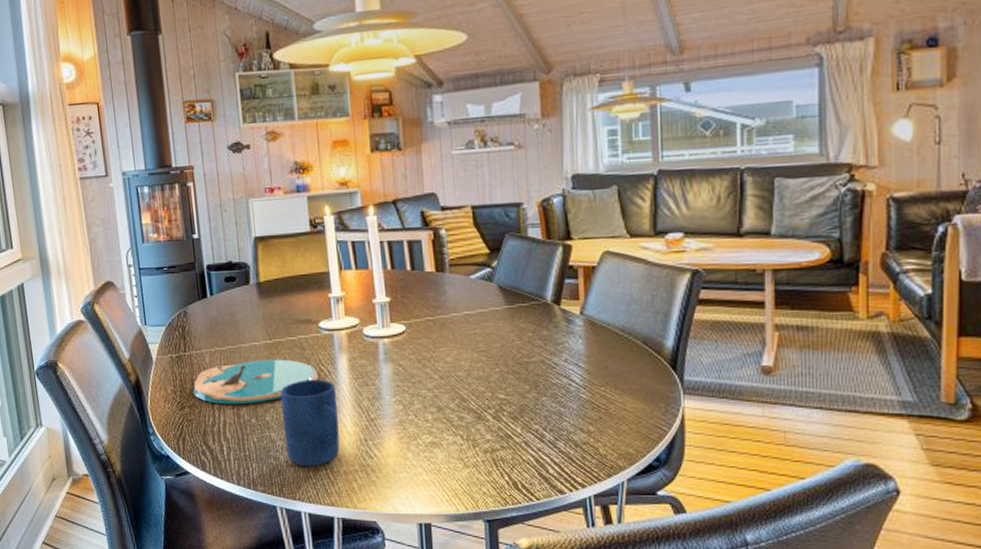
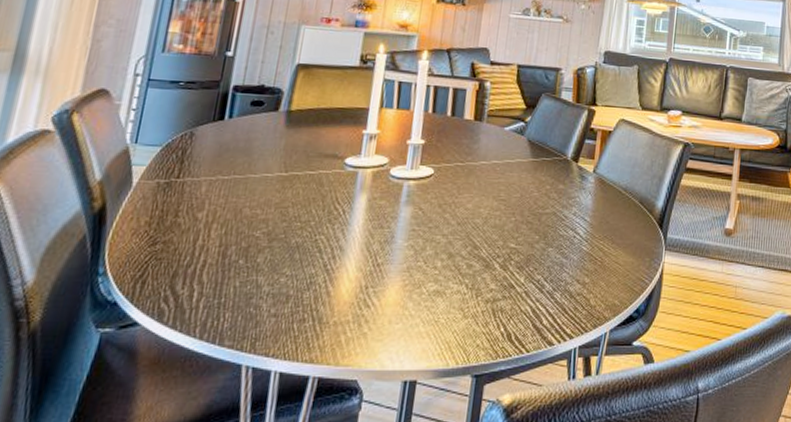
plate: present [193,359,319,405] -> none [174,193,332,243]
mug: present [280,379,340,467] -> none [272,218,347,317]

